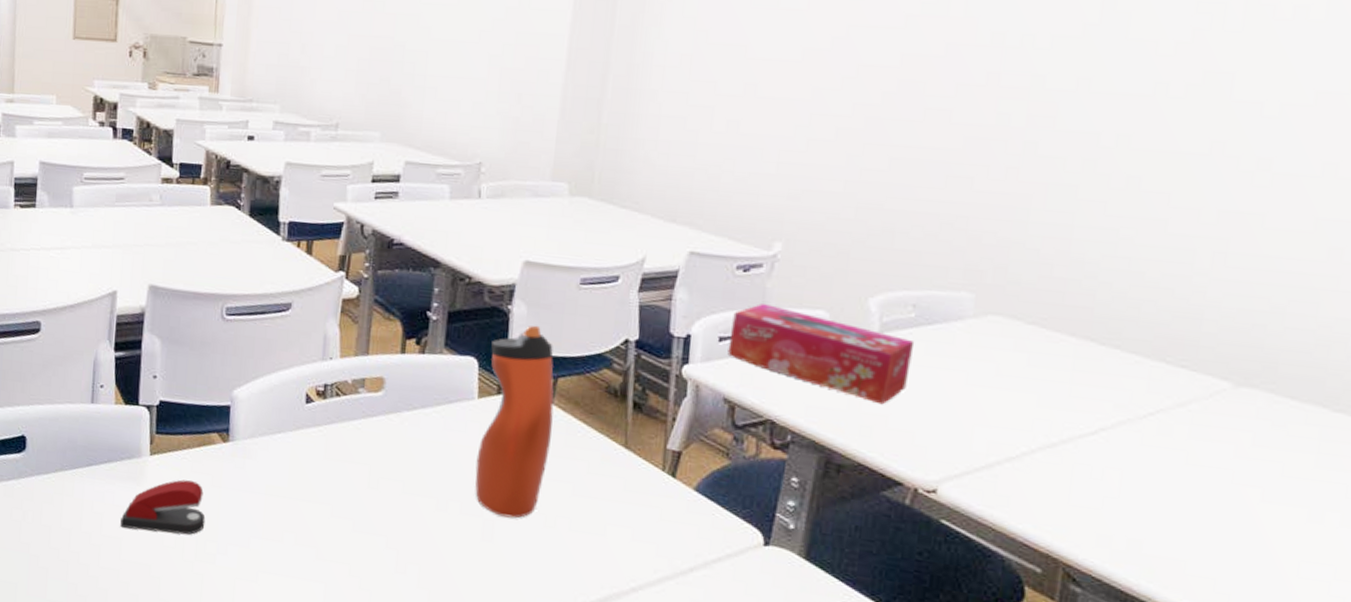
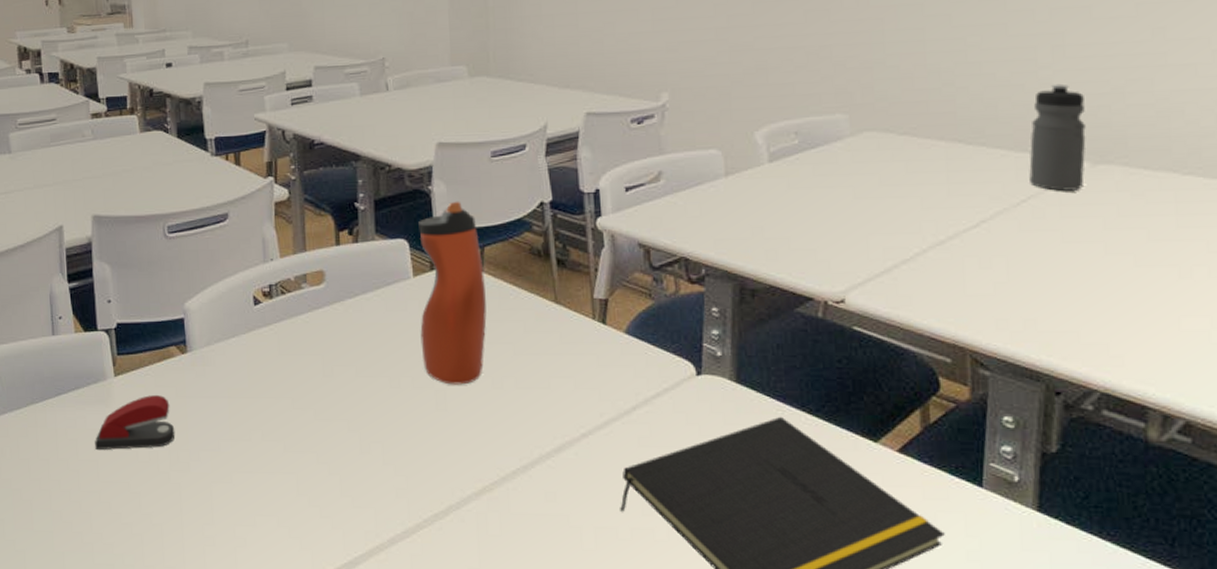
tissue box: present [727,304,915,405] -> none [635,151,803,228]
water bottle: none [1161,293,1239,412] -> present [1029,83,1086,191]

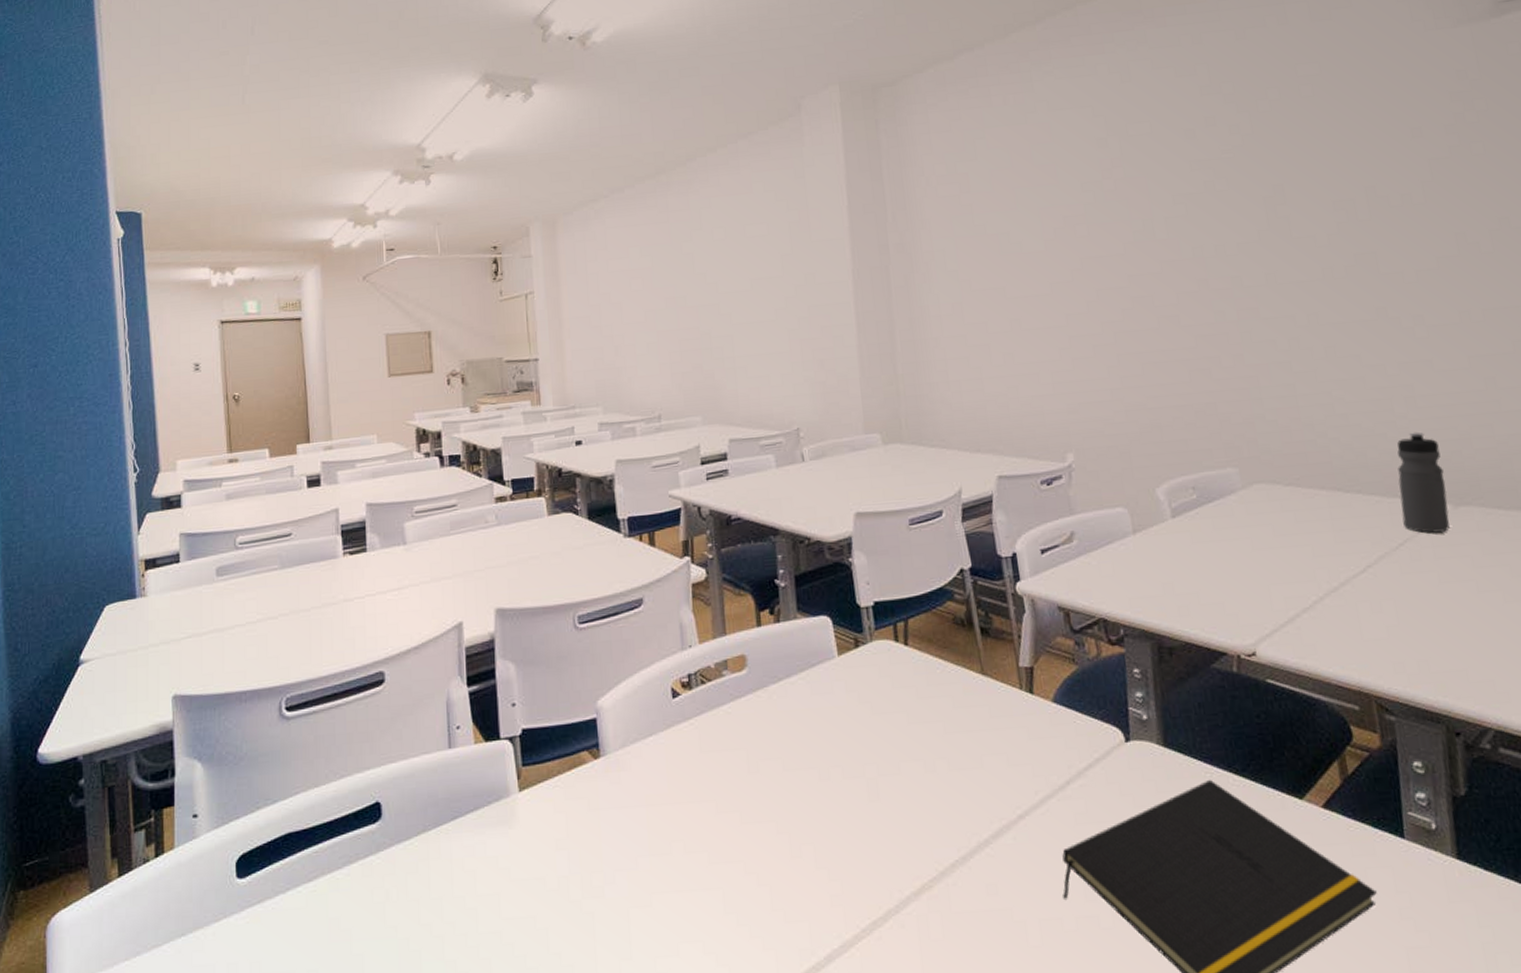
stapler: present [95,395,175,451] -> none [496,809,588,882]
water bottle: present [418,201,487,385] -> none [840,572,915,772]

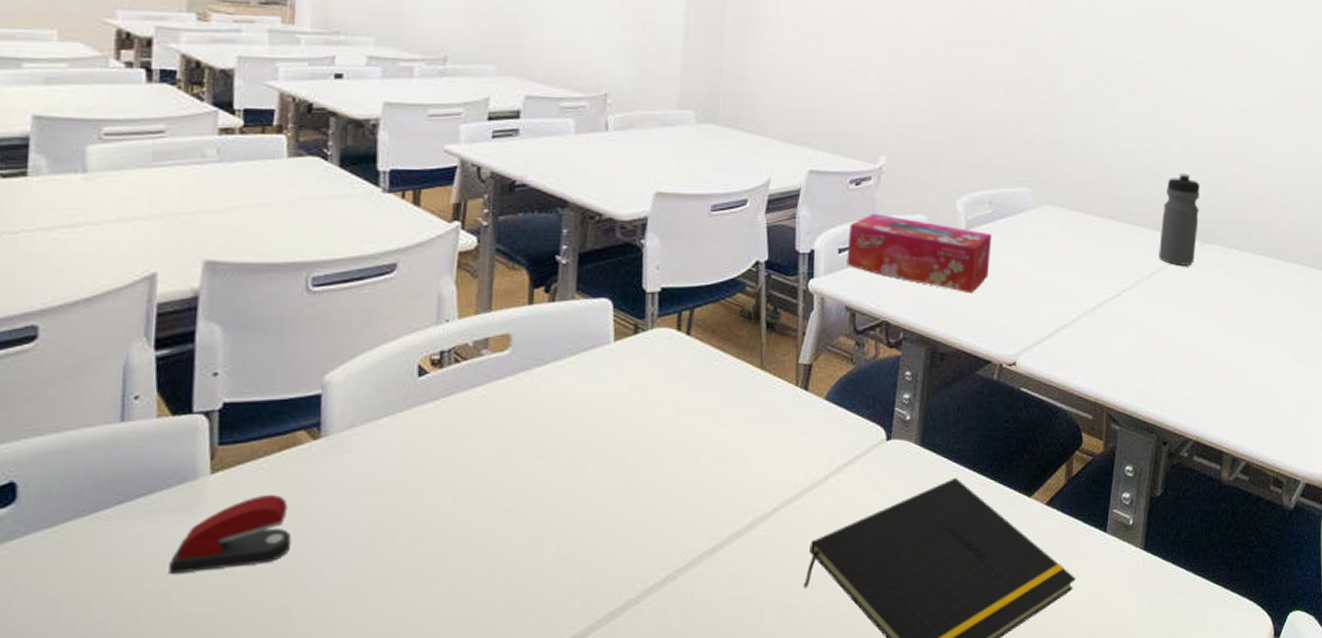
stapler: none [496,809,588,882] -> present [169,495,292,576]
tissue box: none [1048,511,1207,584] -> present [847,214,992,294]

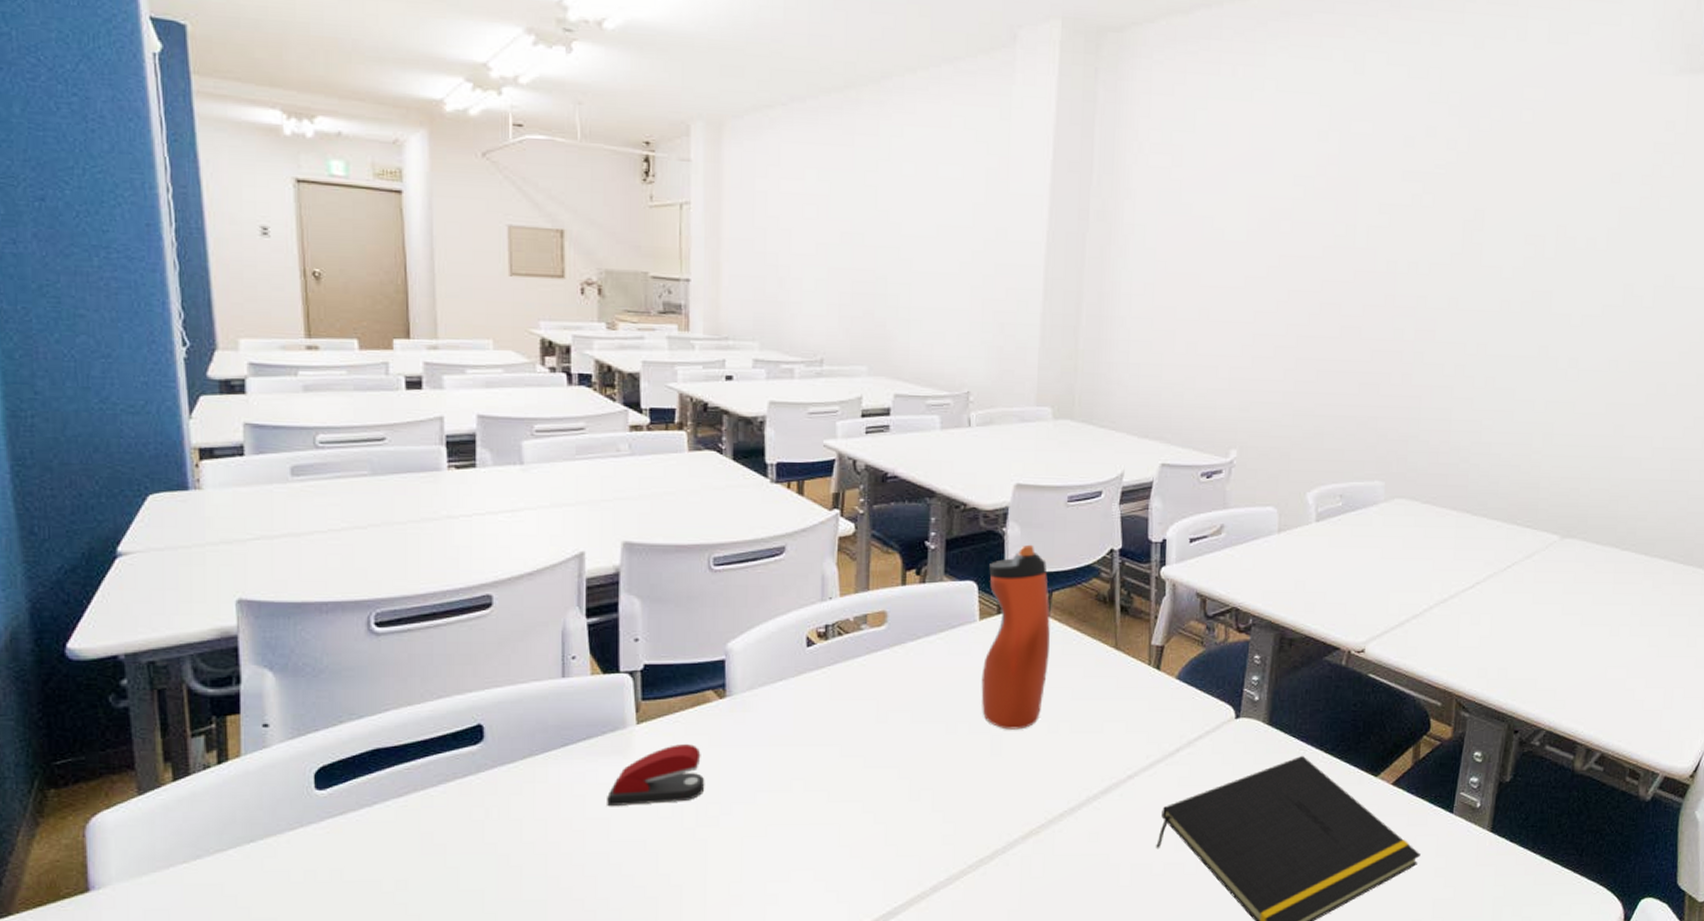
water bottle: none [614,257,691,463] -> present [981,544,1050,730]
tissue box: present [847,214,992,294] -> none [1198,506,1343,583]
water bottle: present [1159,173,1200,265] -> none [1515,467,1562,559]

